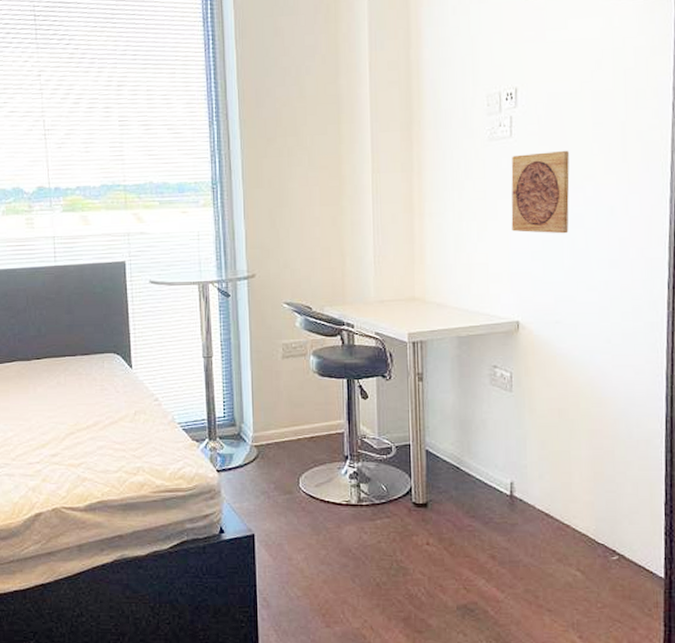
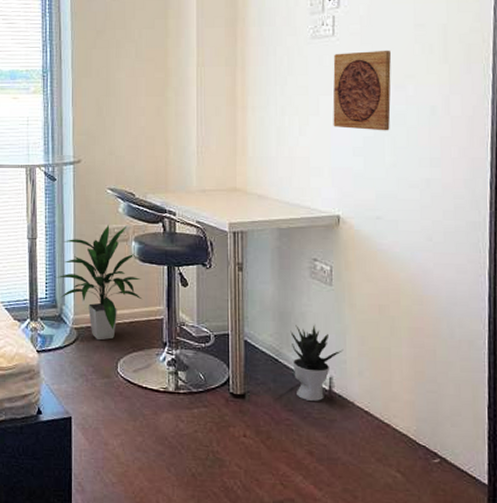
indoor plant: none [233,339,322,457] -> present [55,225,142,341]
potted plant: none [471,431,524,506] -> present [290,324,344,401]

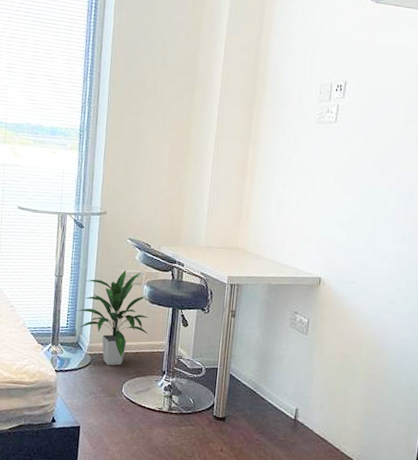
potted plant: present [290,324,344,401] -> none [267,365,310,427]
wall panel: present [333,50,391,131] -> none [325,138,382,210]

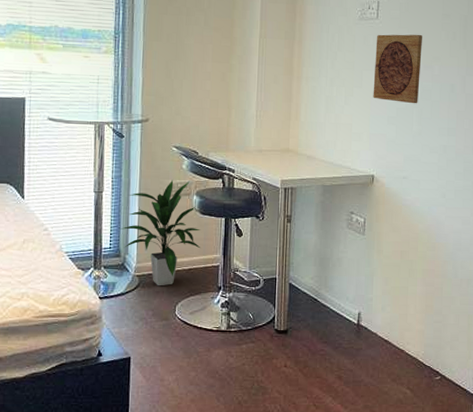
wall panel: none [325,138,382,210] -> present [373,34,422,104]

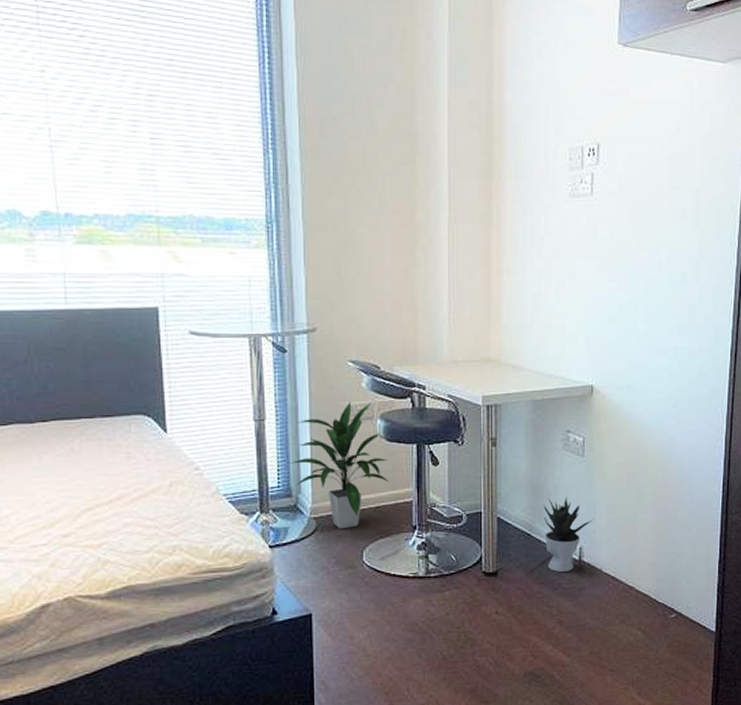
potted plant: none [328,268,371,333] -> present [543,497,594,572]
wall panel: present [373,34,422,104] -> none [589,212,646,298]

